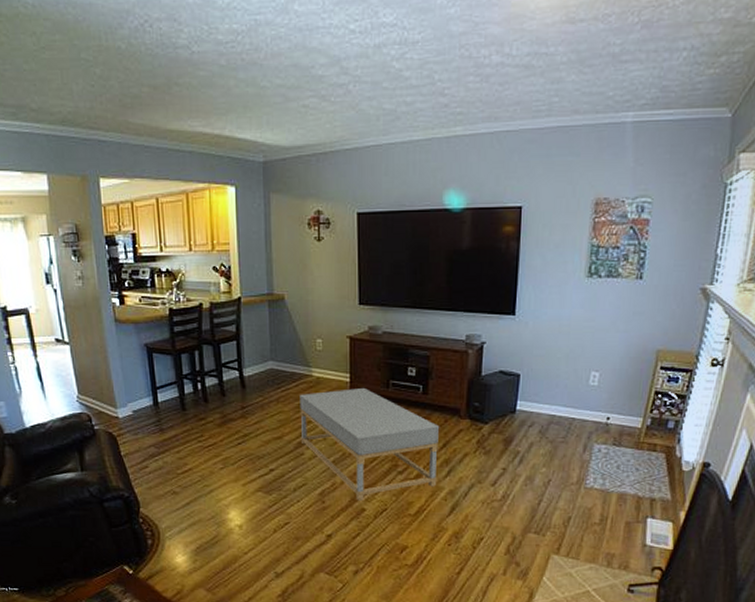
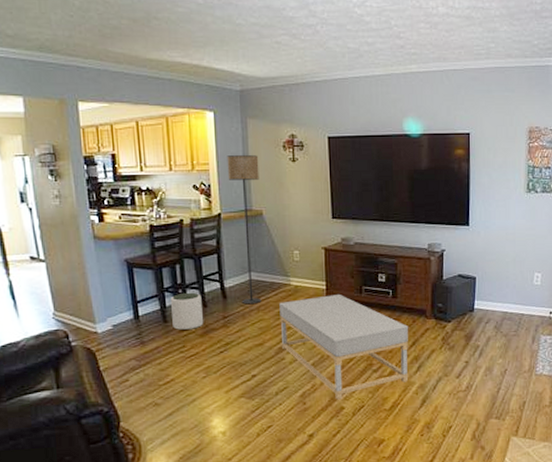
plant pot: none [188,380,222,420] -> present [170,292,204,331]
floor lamp: none [248,234,282,395] -> present [227,155,262,305]

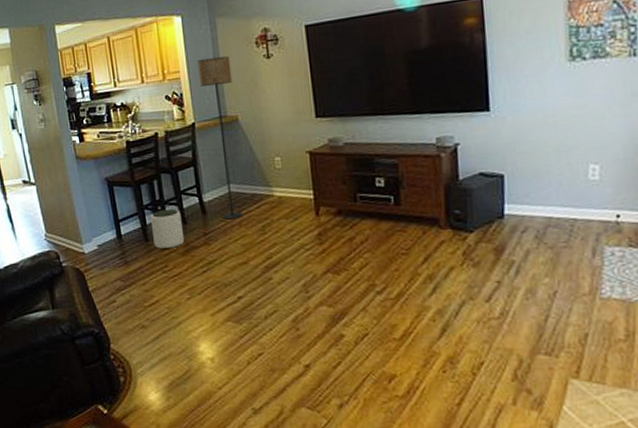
coffee table: present [279,293,409,400] -> none [262,203,421,326]

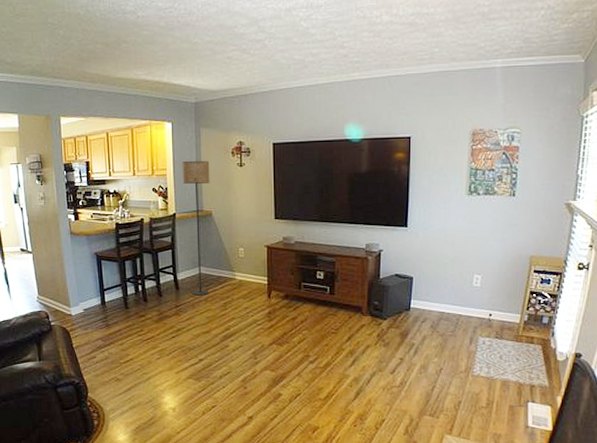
plant pot: present [150,208,185,250] -> none [131,283,159,317]

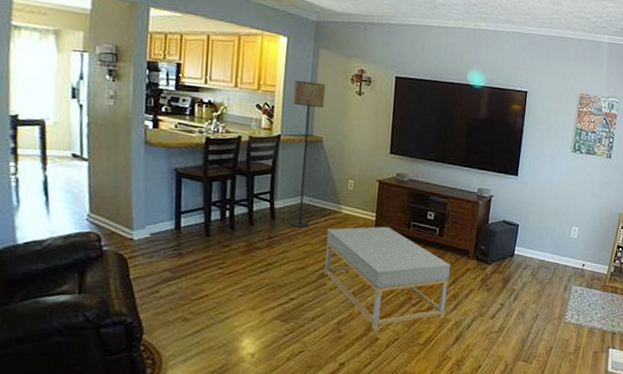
coffee table: none [225,288,345,387] -> present [324,226,451,330]

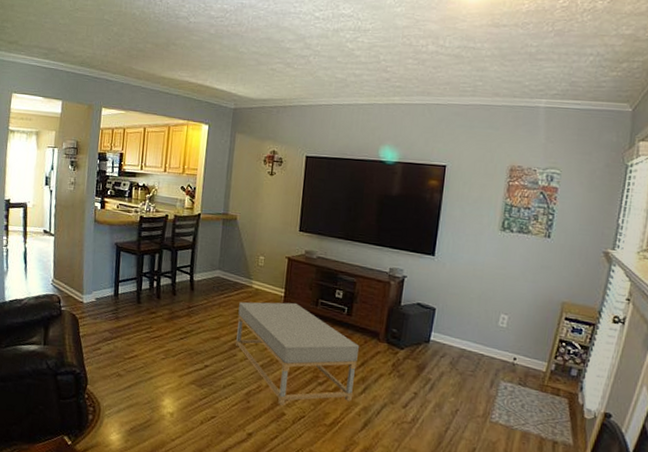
floor lamp: present [289,80,326,228] -> none [206,164,241,300]

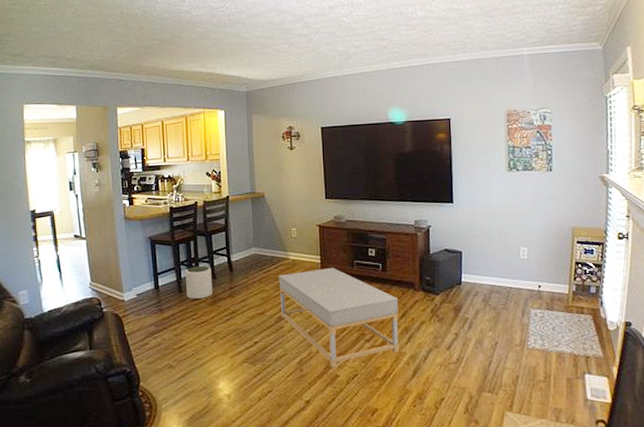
plant pot: none [144,279,173,314] -> present [185,265,213,300]

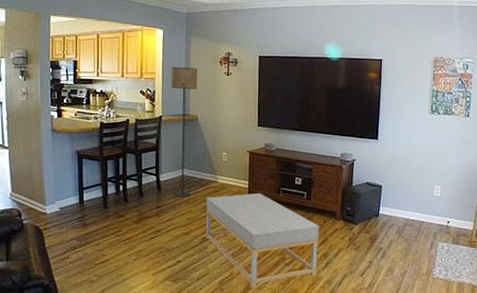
plant pot: present [185,265,213,300] -> none [111,183,140,217]
floor lamp: none [235,145,263,277] -> present [170,67,198,197]

